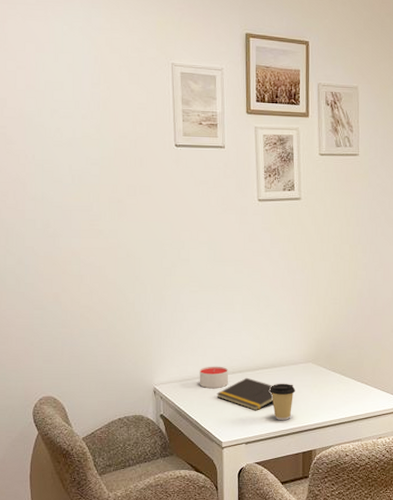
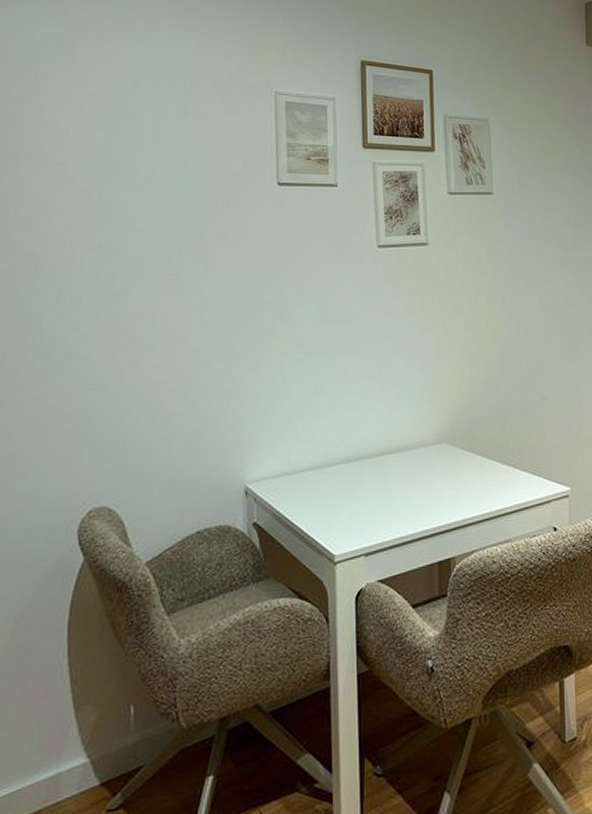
candle: present [199,366,228,388] -> none [305,453,342,483]
notepad: present [217,377,274,411] -> none [327,466,400,510]
coffee cup: present [270,383,296,420] -> none [395,471,428,521]

